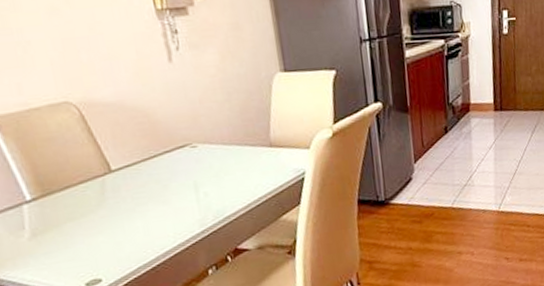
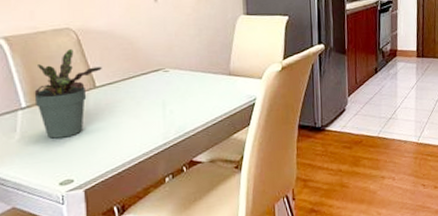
potted plant: none [37,127,116,235] -> present [34,49,102,139]

